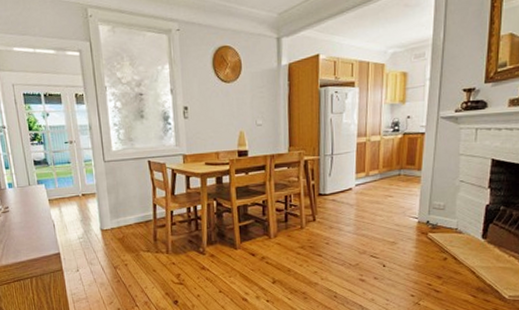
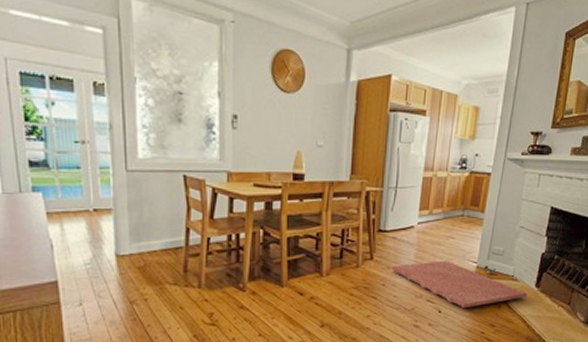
rug: none [334,218,474,262] -> present [392,261,528,309]

